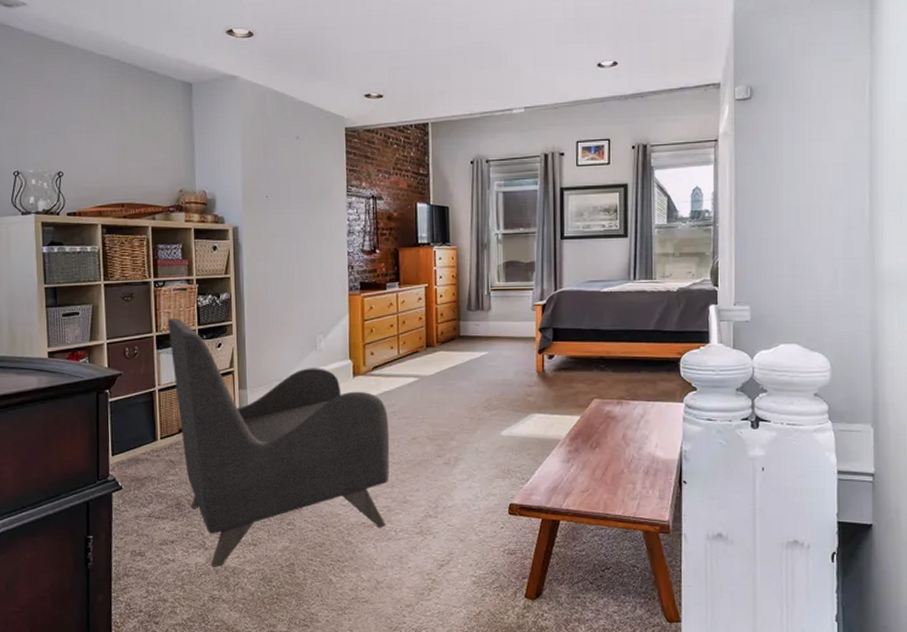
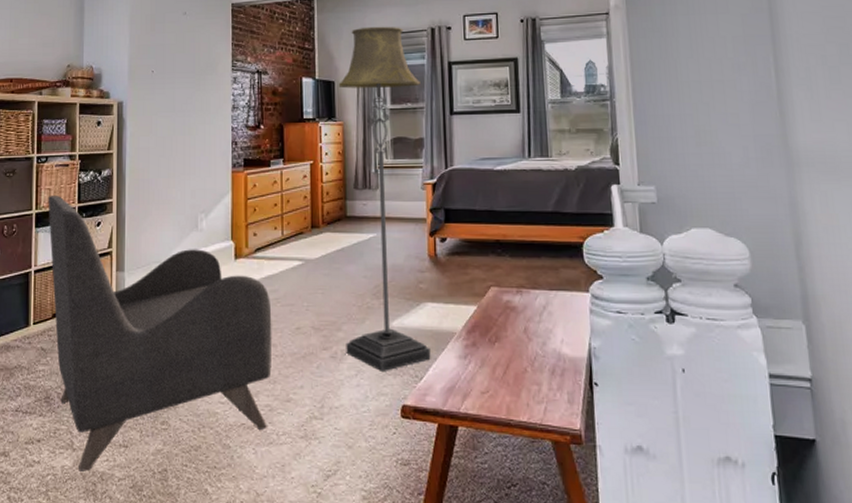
floor lamp: none [452,152,537,475] -> present [338,26,431,371]

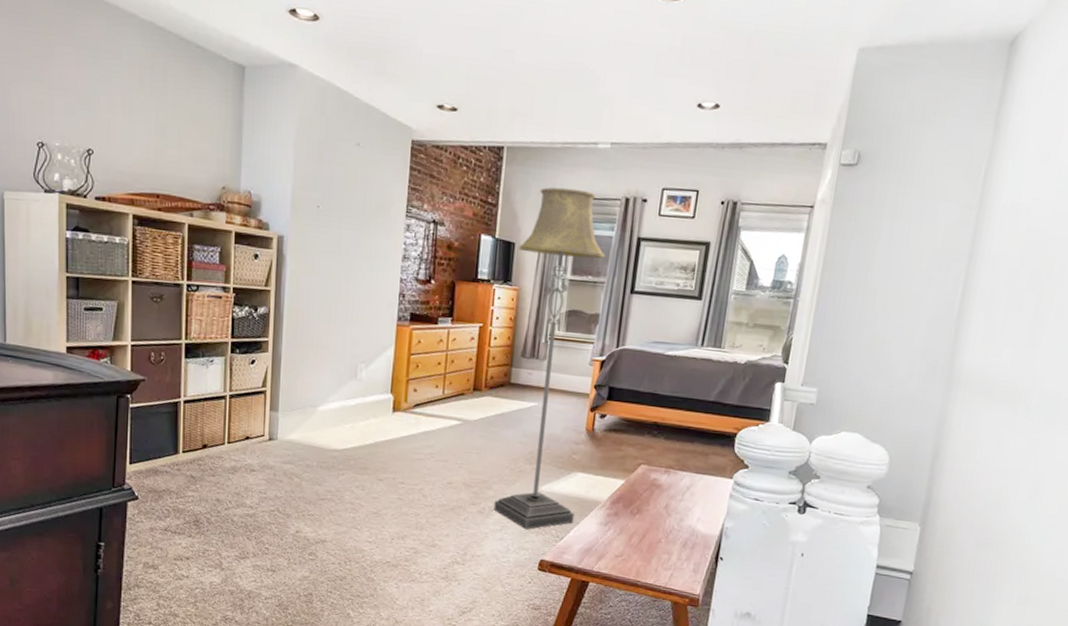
armchair: present [48,196,272,471] -> none [198,327,425,589]

